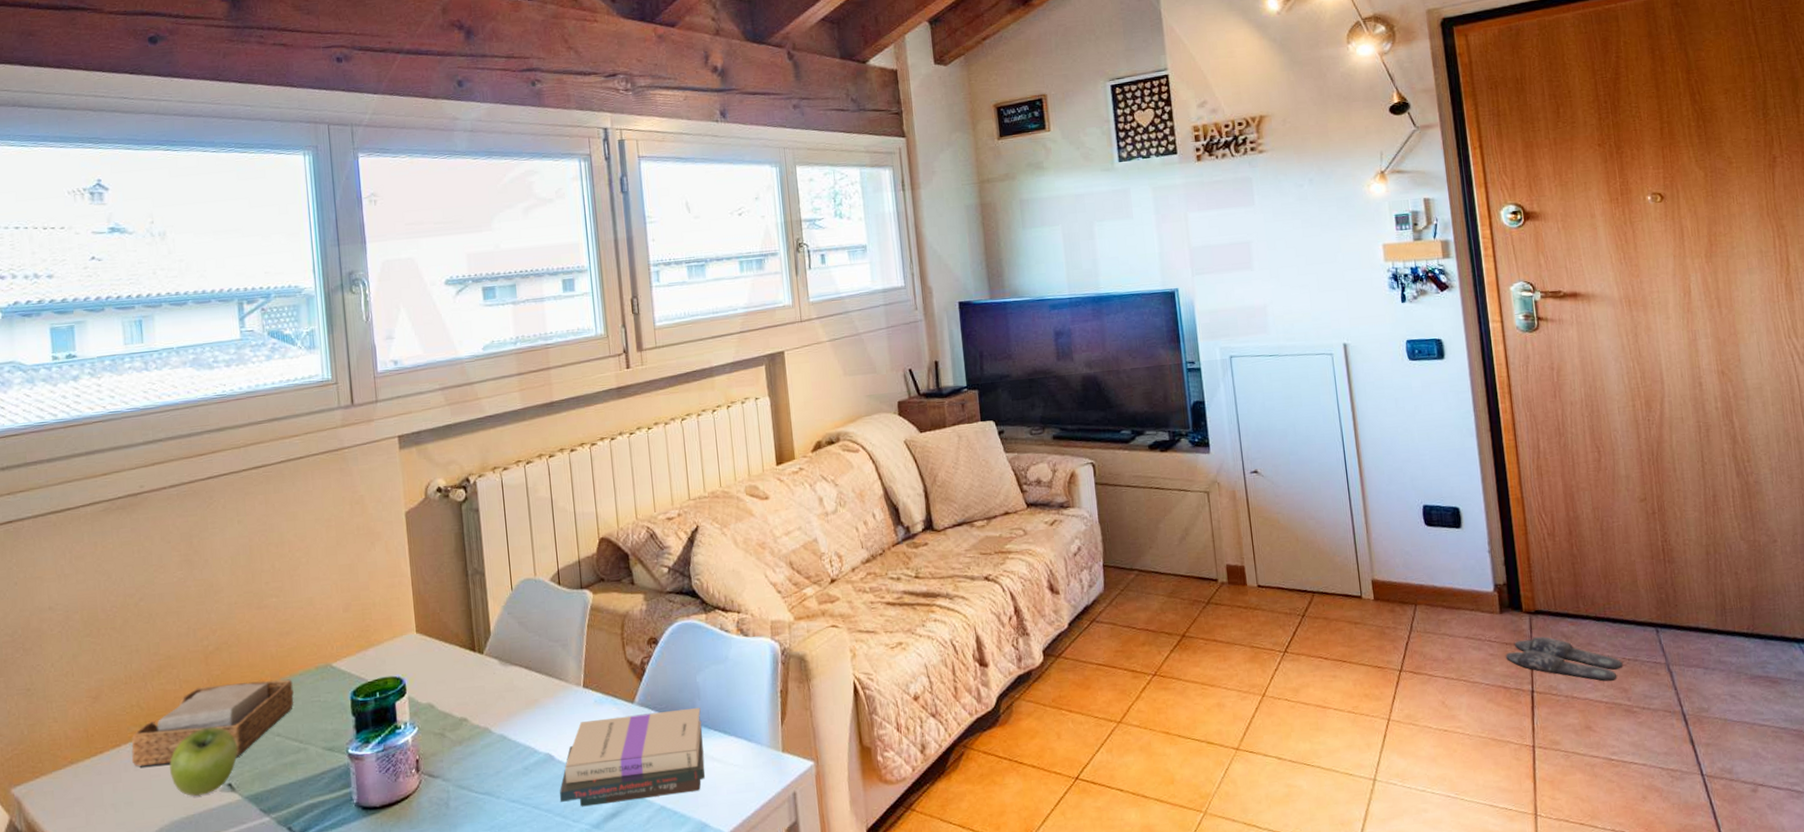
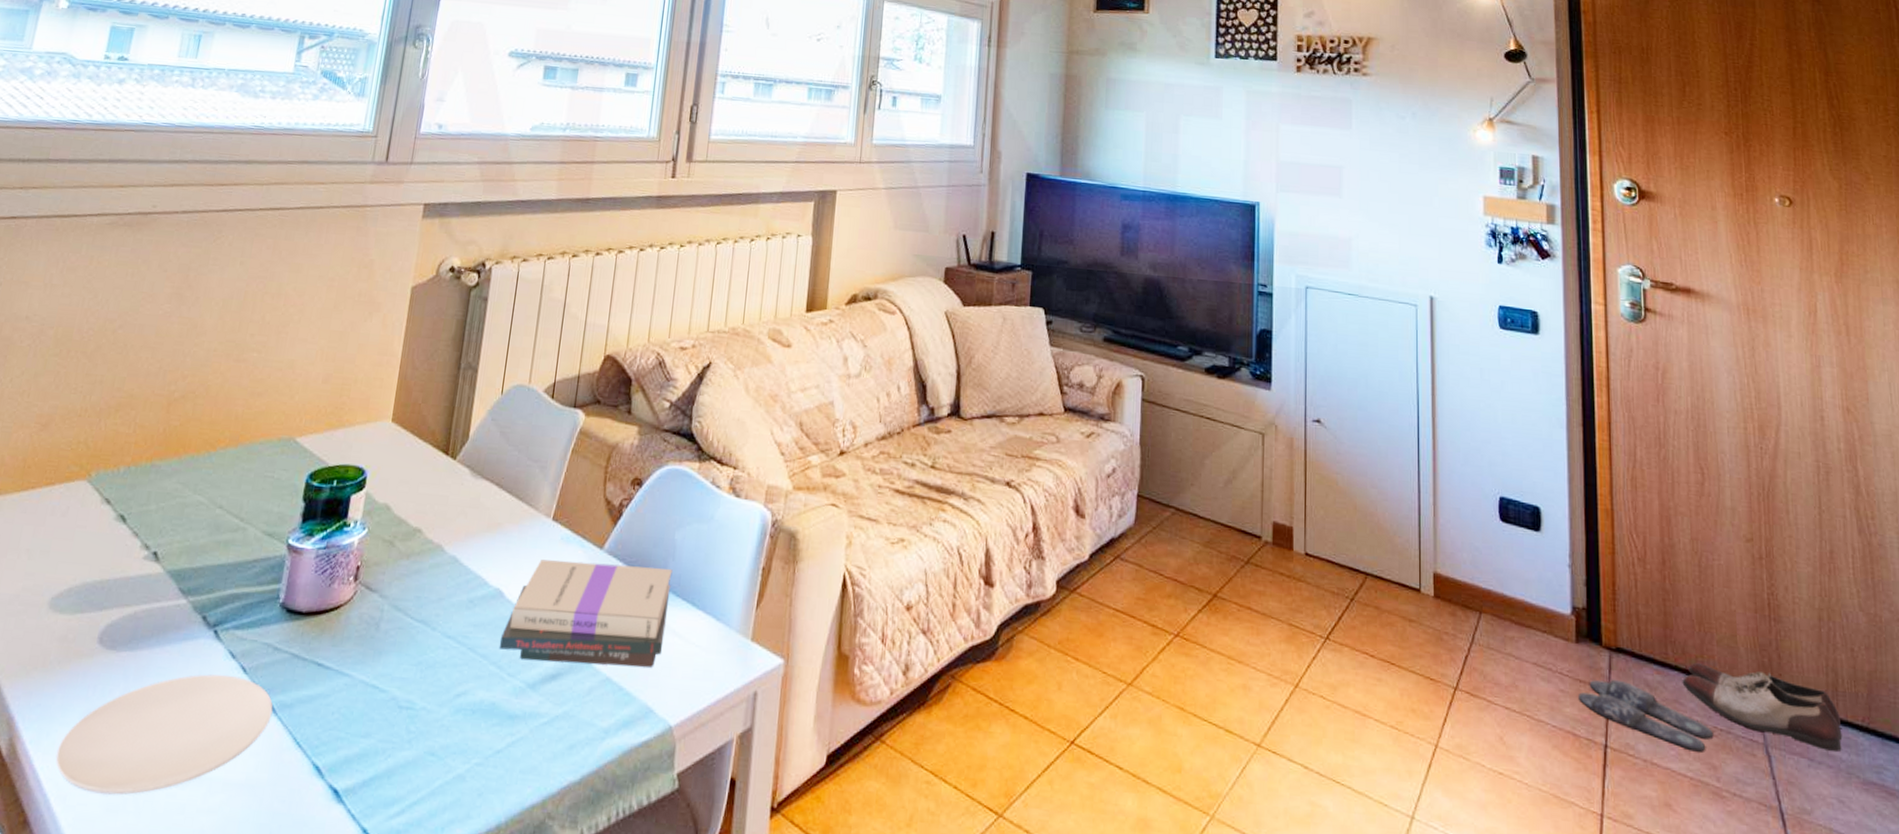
napkin holder: present [131,679,294,767] -> none [62,436,250,523]
fruit: present [170,726,238,797] -> none [96,482,175,560]
shoe: none [1593,606,1732,659] -> present [1682,662,1843,752]

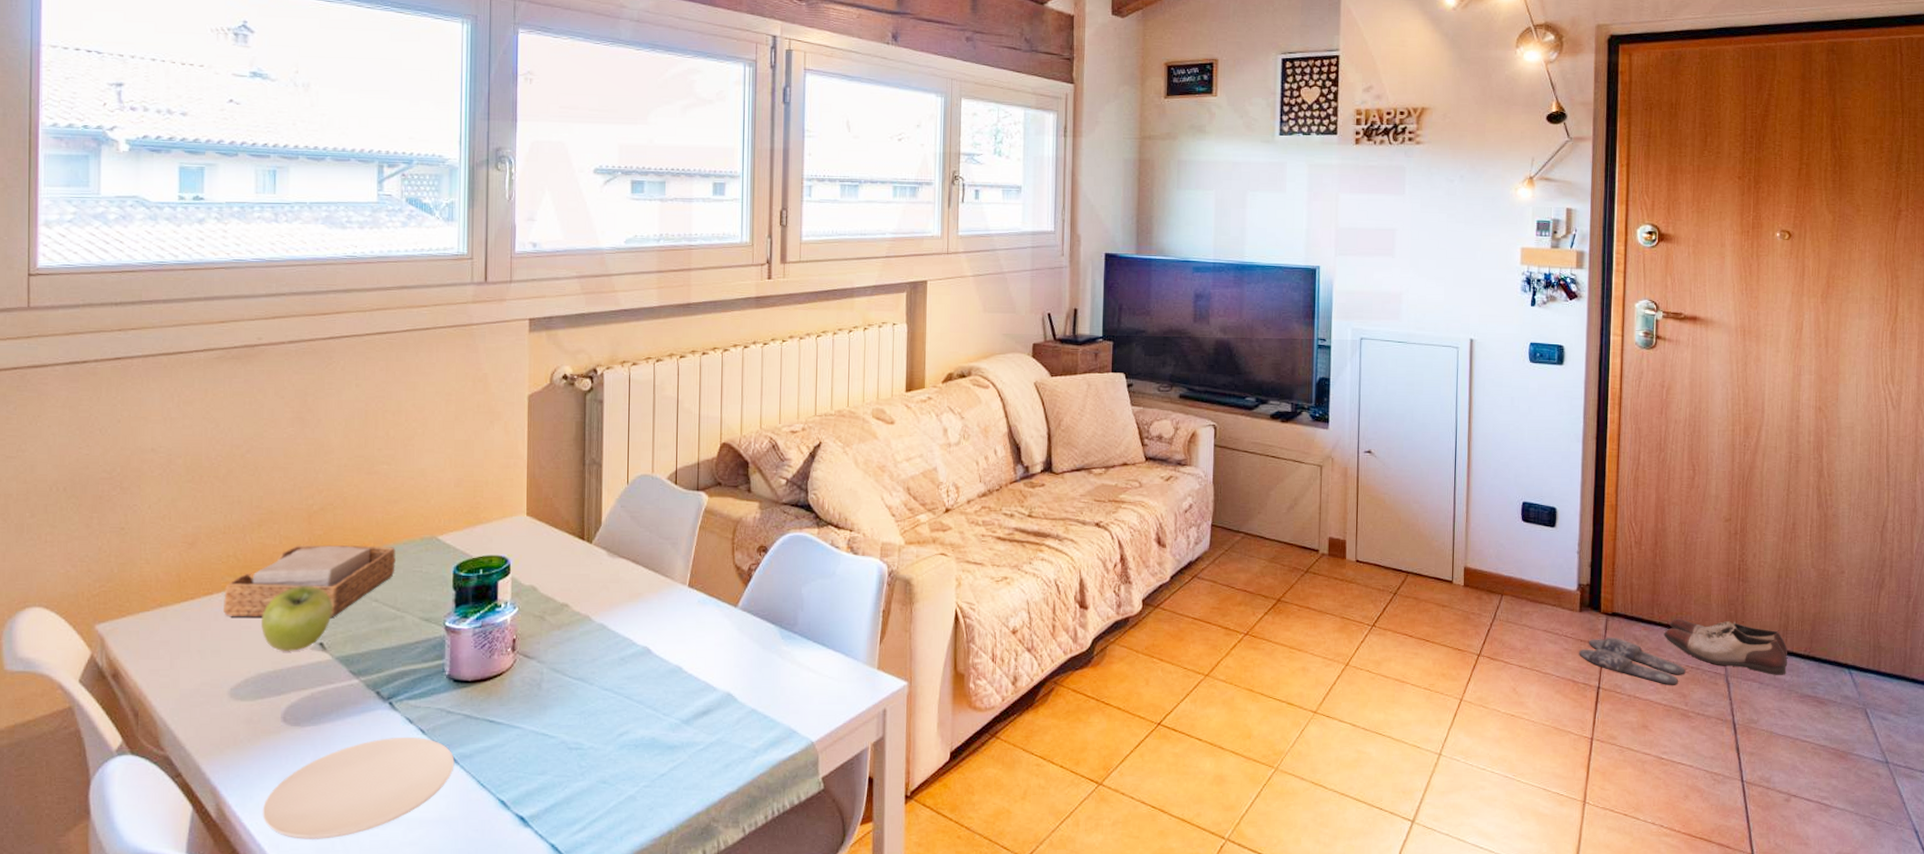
napkin holder: none [62,436,250,523] -> present [224,545,396,617]
fruit: none [96,482,175,560] -> present [261,585,332,652]
books: present [498,559,673,667] -> none [652,618,802,702]

